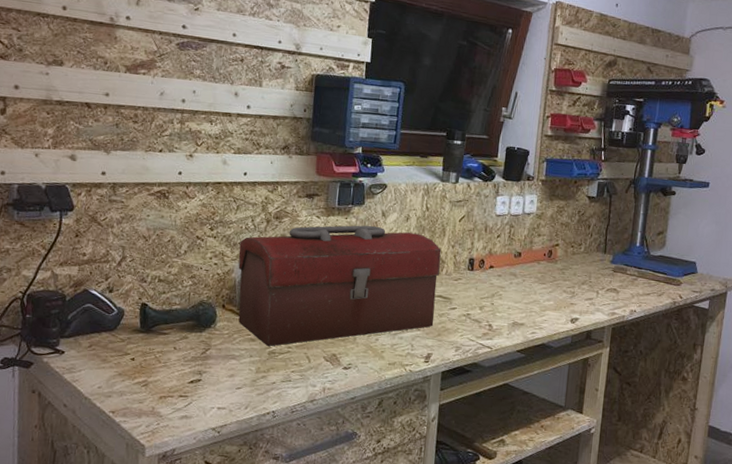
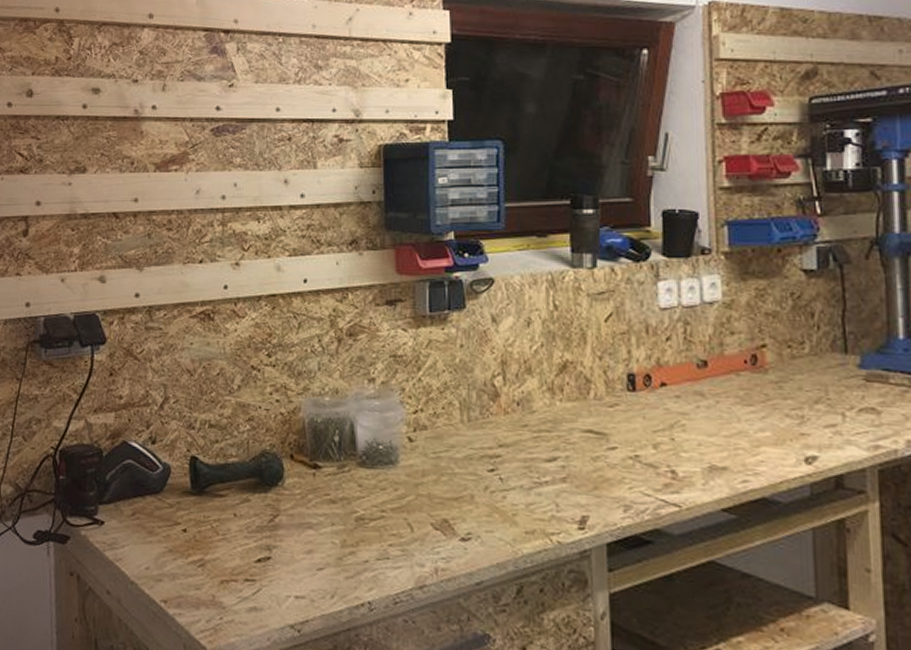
toolbox: present [238,225,441,346] -> none [305,336,586,510]

